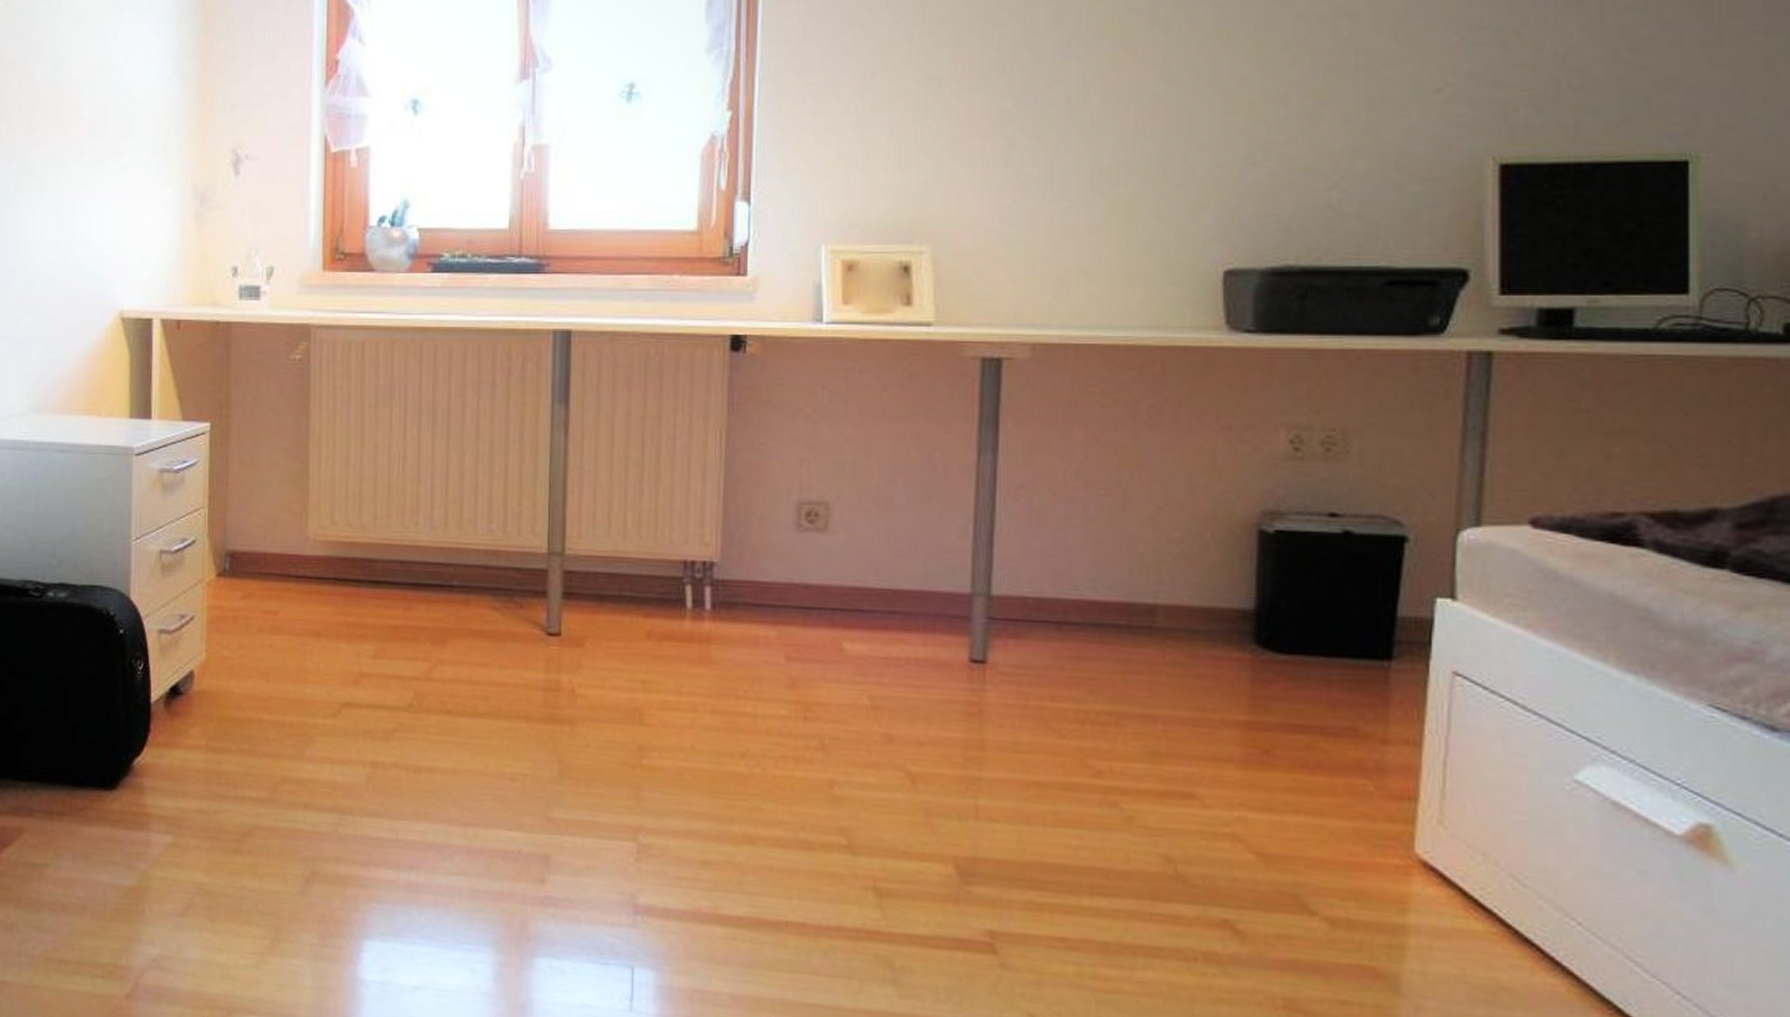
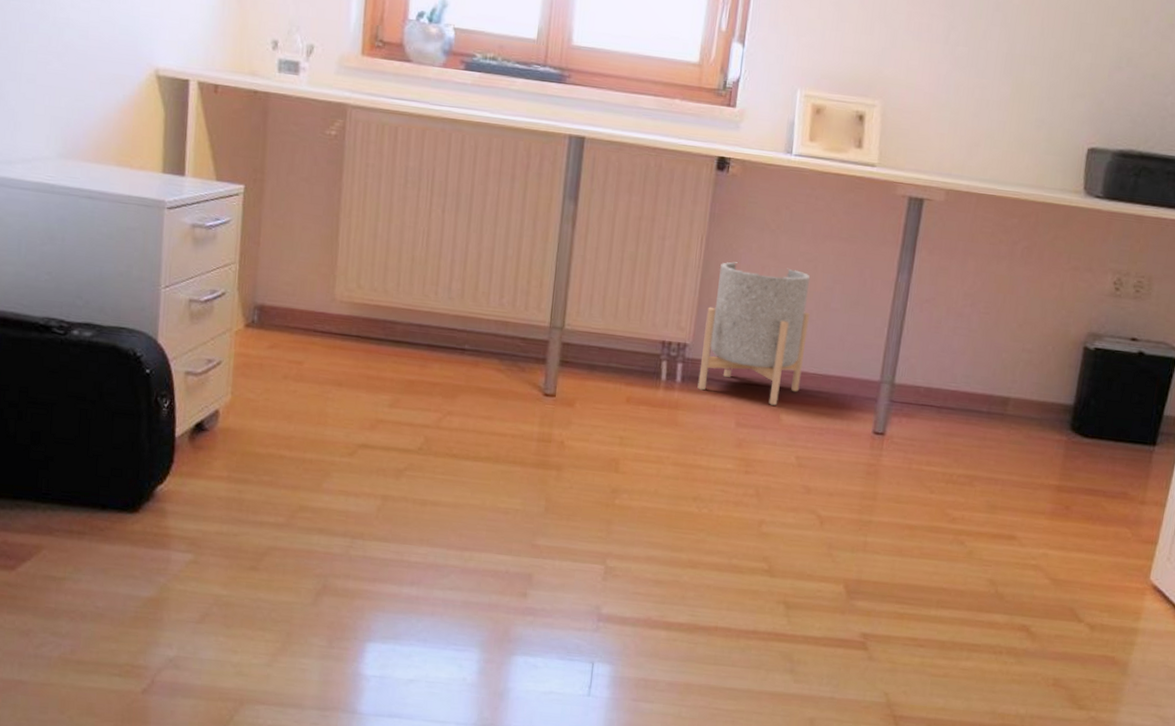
planter: none [732,458,868,632] -> present [697,261,811,406]

